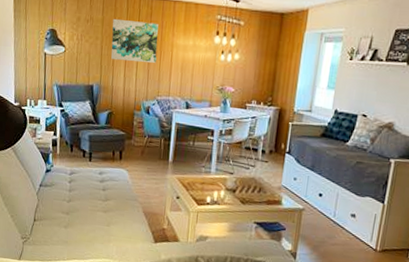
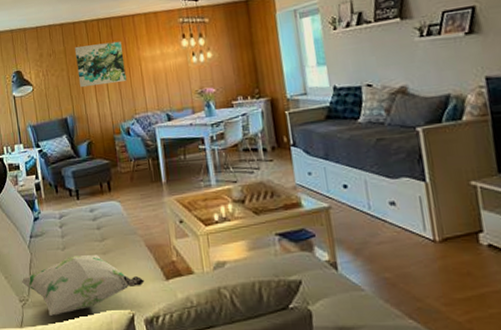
decorative pillow: none [25,208,136,255] -> present [21,255,145,316]

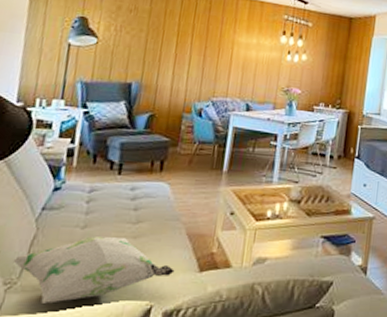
wall art: present [74,41,126,88] -> none [157,10,218,61]

